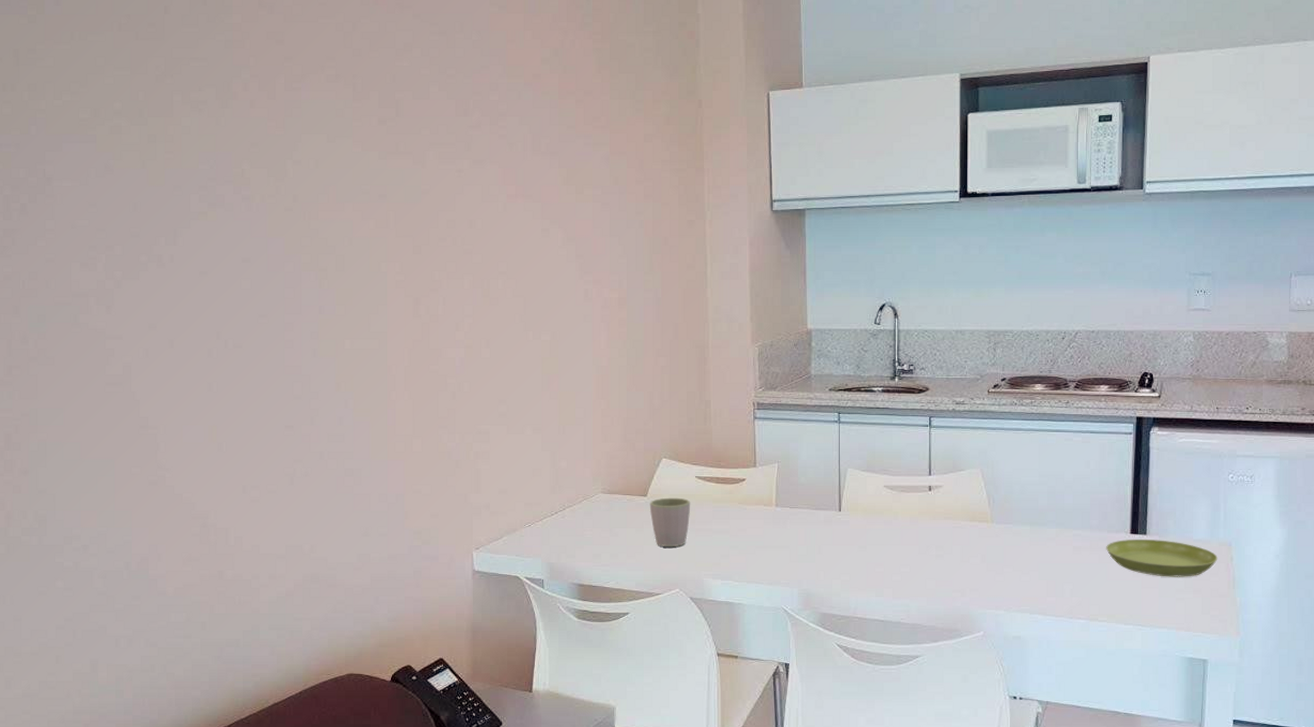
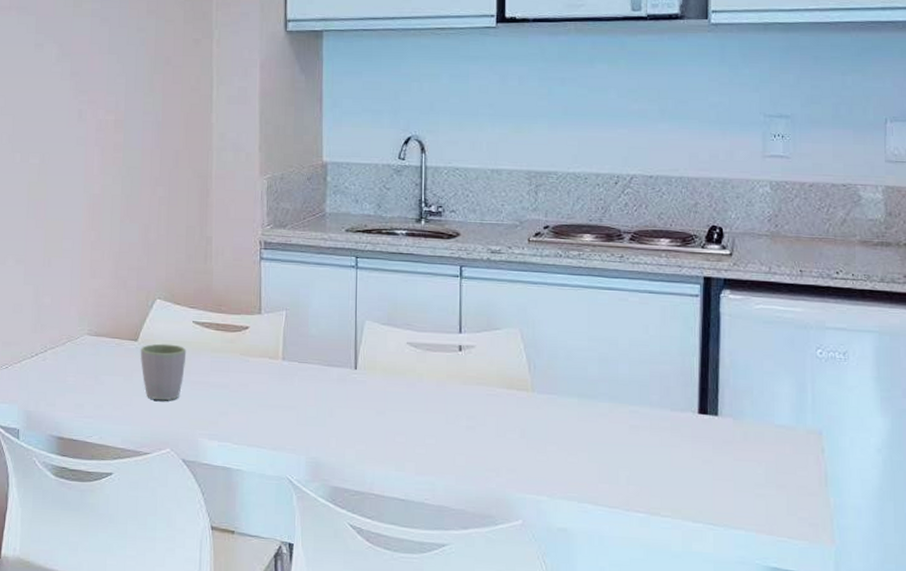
saucer: present [1106,539,1218,577] -> none [669,420,806,470]

